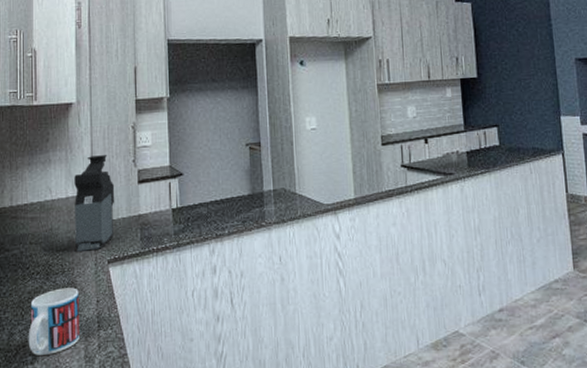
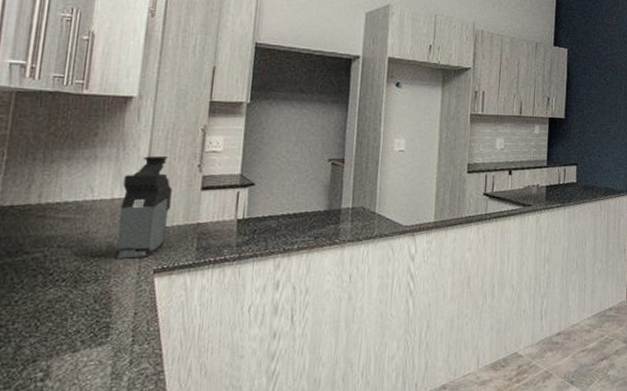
mug: present [28,287,79,355] -> none [40,298,113,372]

